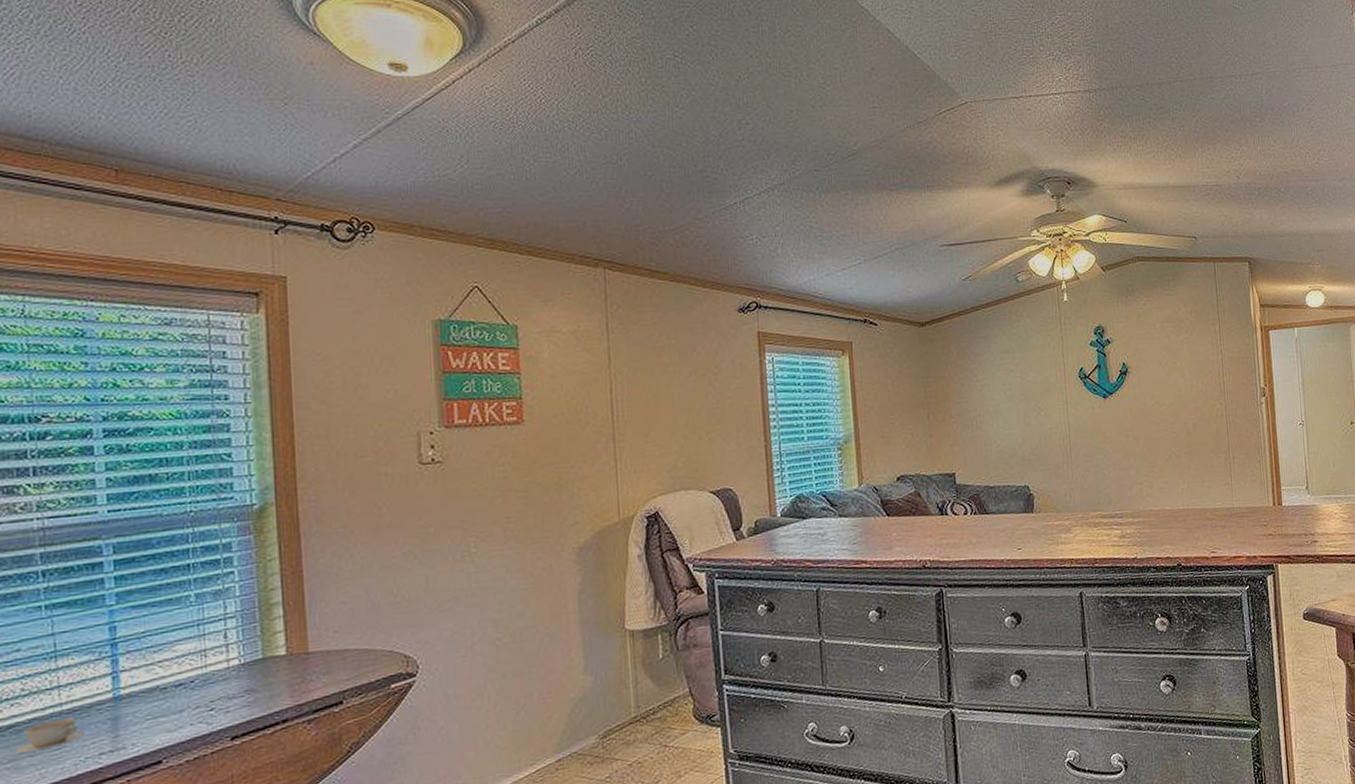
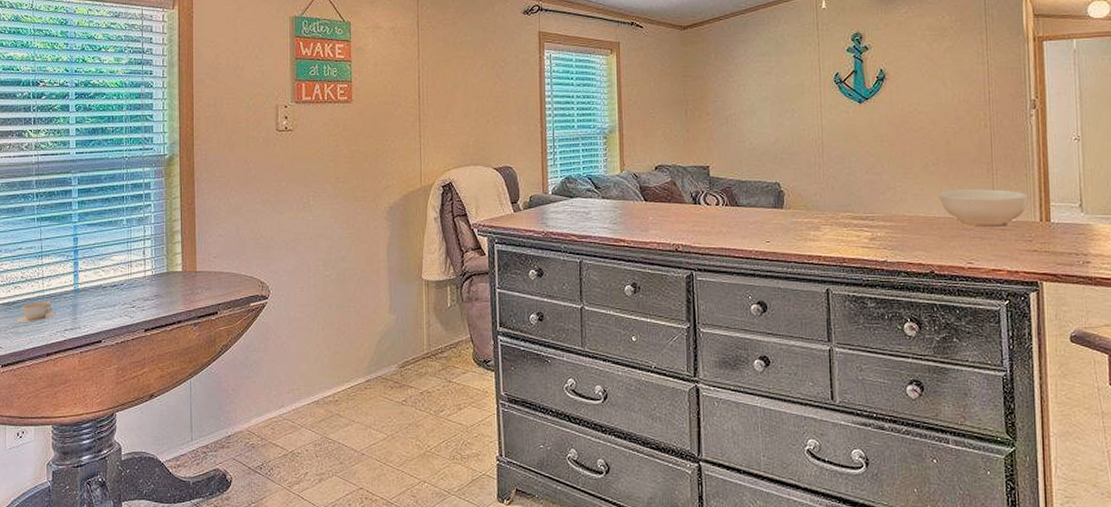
bowl: none [1182,477,1262,515] -> present [938,188,1029,226]

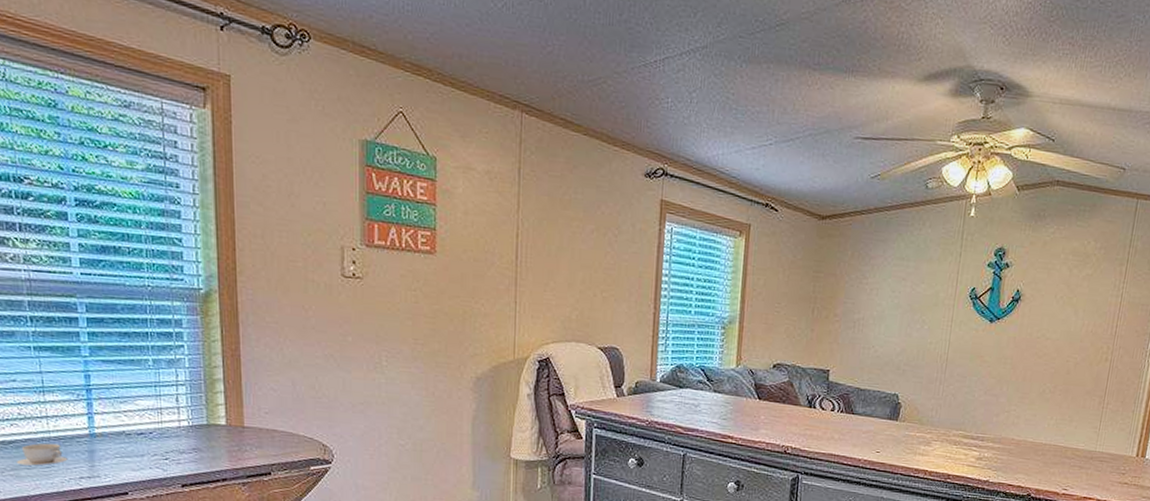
bowl: present [938,188,1029,226] -> none [1049,418,1131,458]

